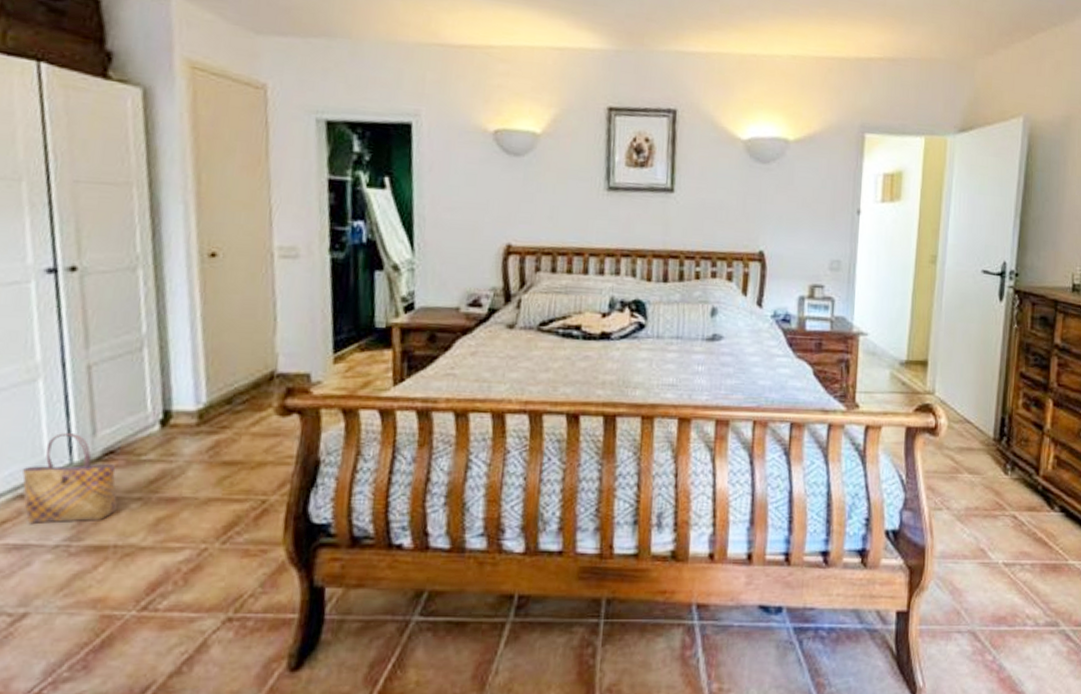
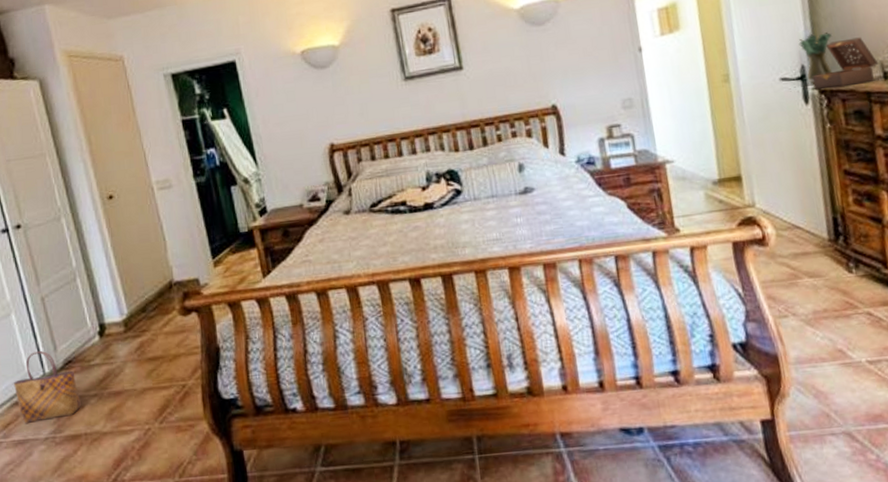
vase: none [1005,230,1036,285] -> present [798,31,833,87]
jewelry box: none [1010,244,1071,292] -> present [812,37,879,90]

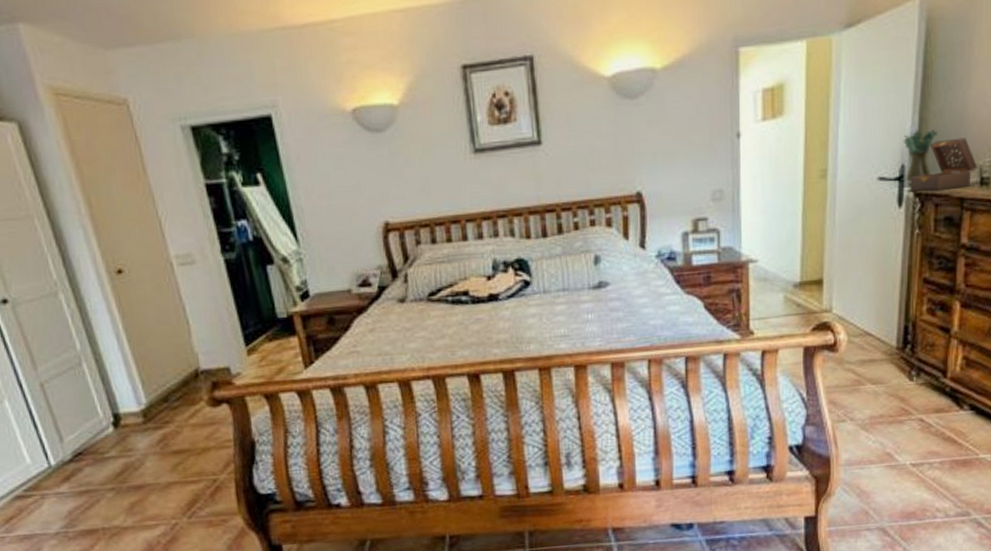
tote bag: present [13,350,82,424] -> none [12,441,97,519]

